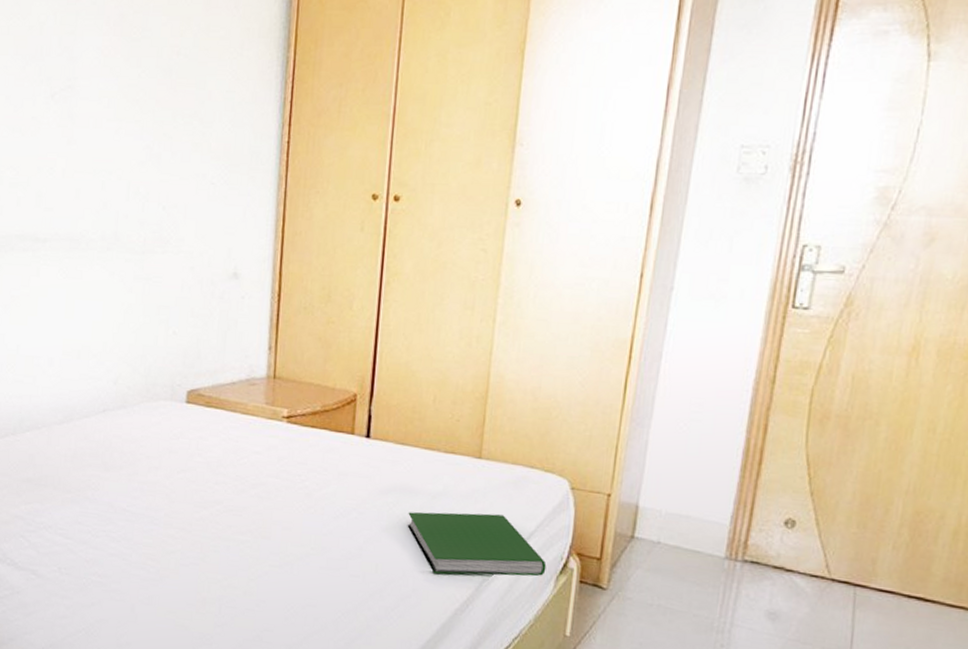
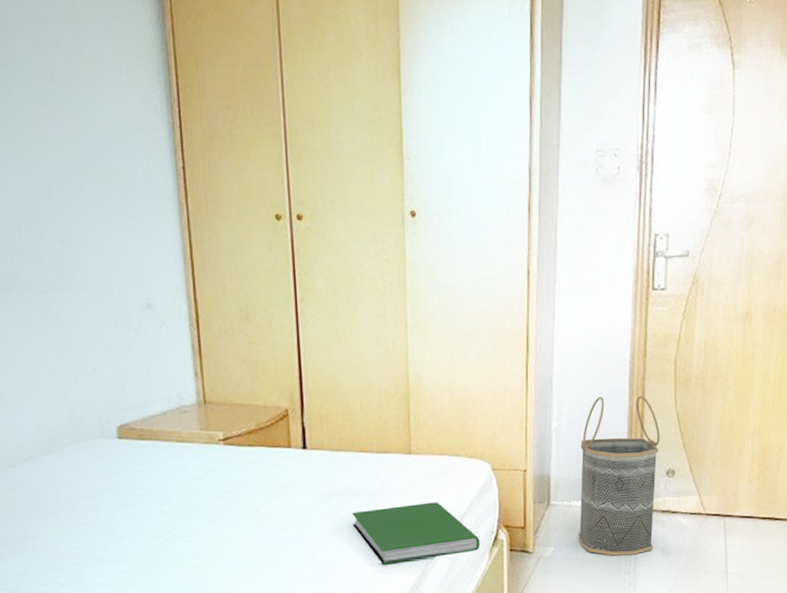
basket: none [663,423,782,613] -> present [578,395,660,556]

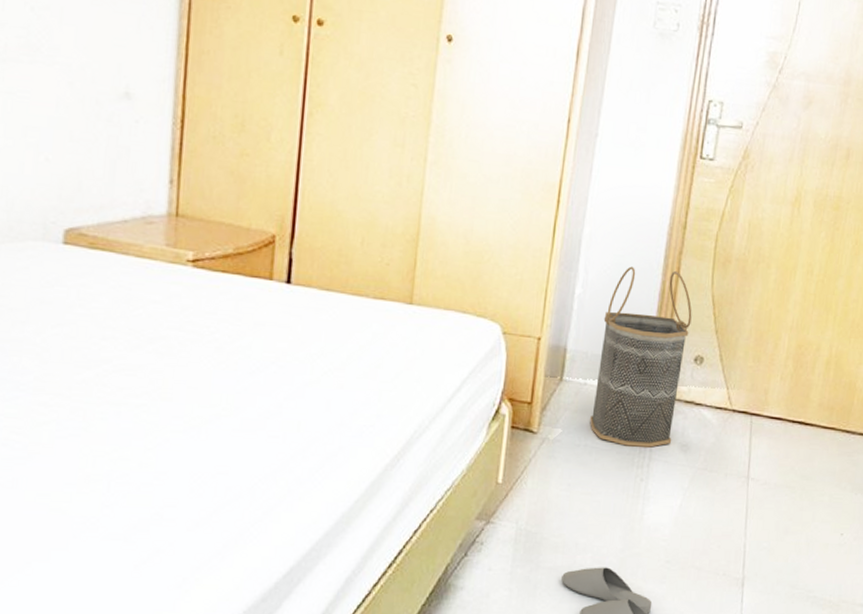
hardcover book: present [352,502,480,565] -> none [333,362,479,429]

